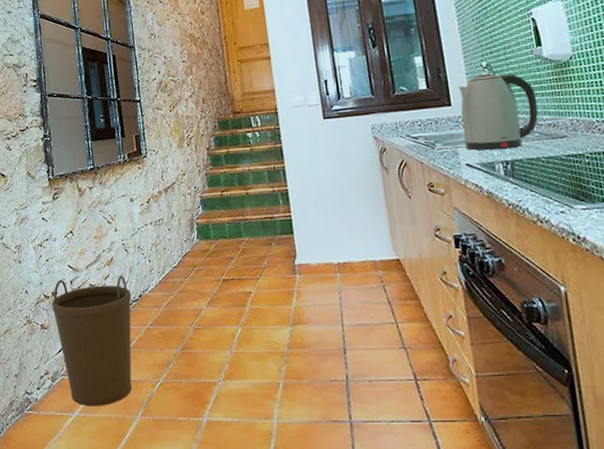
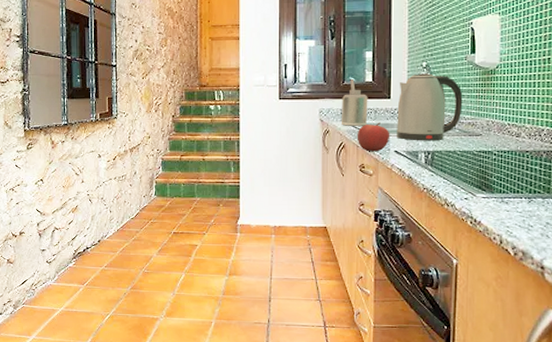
basket: present [51,275,132,406] -> none [19,222,92,332]
soap dispenser: none [395,89,428,142] -> present [341,79,368,127]
fruit: none [418,133,458,168] -> present [357,122,390,152]

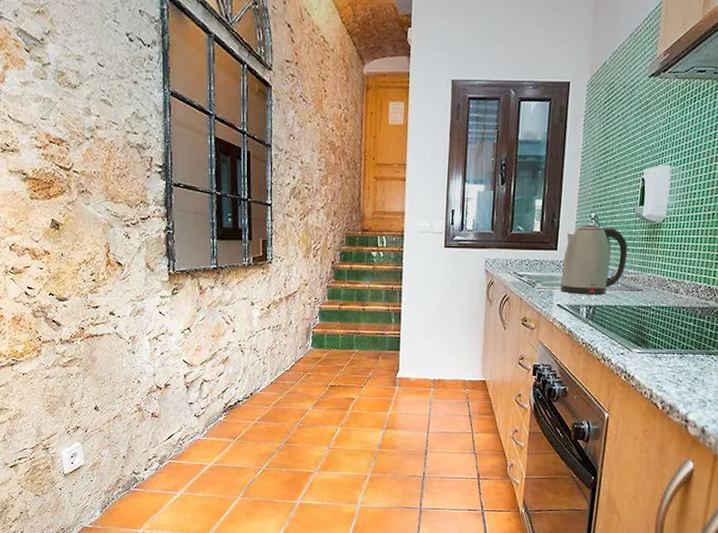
soap dispenser: present [341,79,368,127] -> none [506,228,535,279]
fruit: present [357,122,390,152] -> none [521,274,554,305]

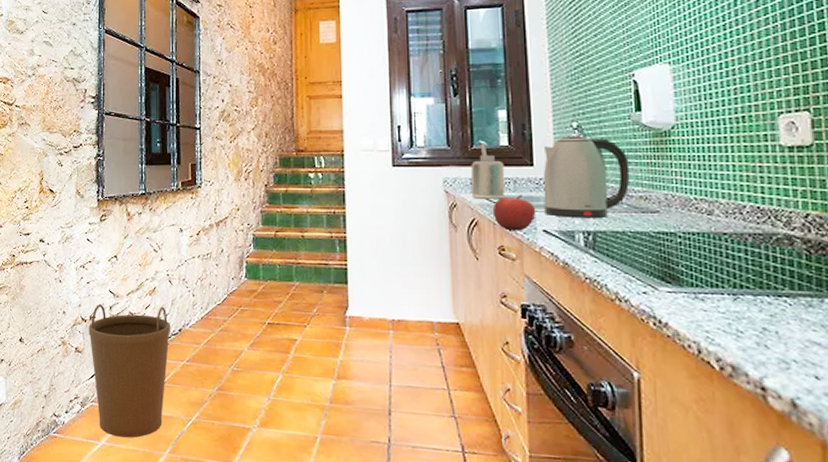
basket: none [164,373,243,487] -> present [88,304,171,438]
soap dispenser: none [506,228,535,279] -> present [471,143,505,200]
fruit: none [521,274,554,305] -> present [492,195,536,231]

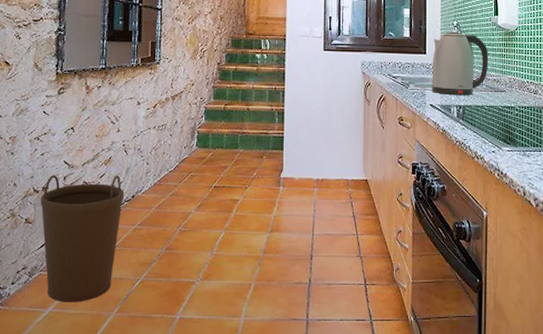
soap dispenser: present [471,143,505,200] -> none [381,34,406,81]
fruit: present [492,195,536,231] -> none [396,76,426,105]

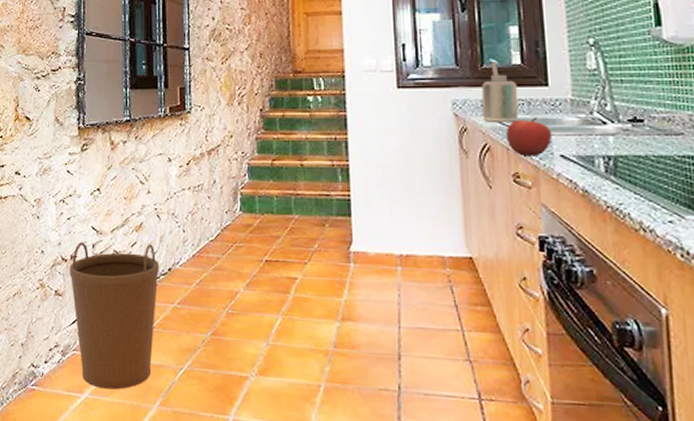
soap dispenser: none [381,34,406,81] -> present [481,62,519,124]
fruit: none [396,76,426,105] -> present [505,117,553,157]
kettle: present [432,32,489,95] -> none [558,53,652,141]

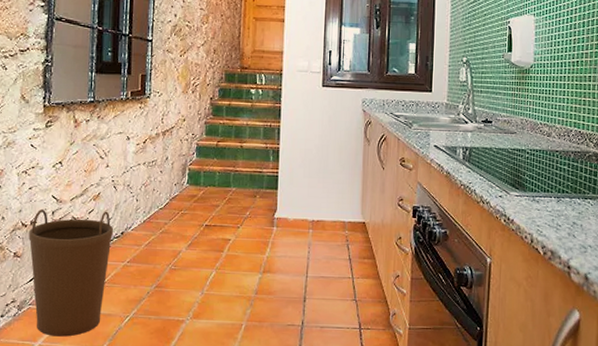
soap dispenser: present [481,62,519,124] -> none [383,70,410,120]
fruit: present [505,117,553,157] -> none [398,115,431,146]

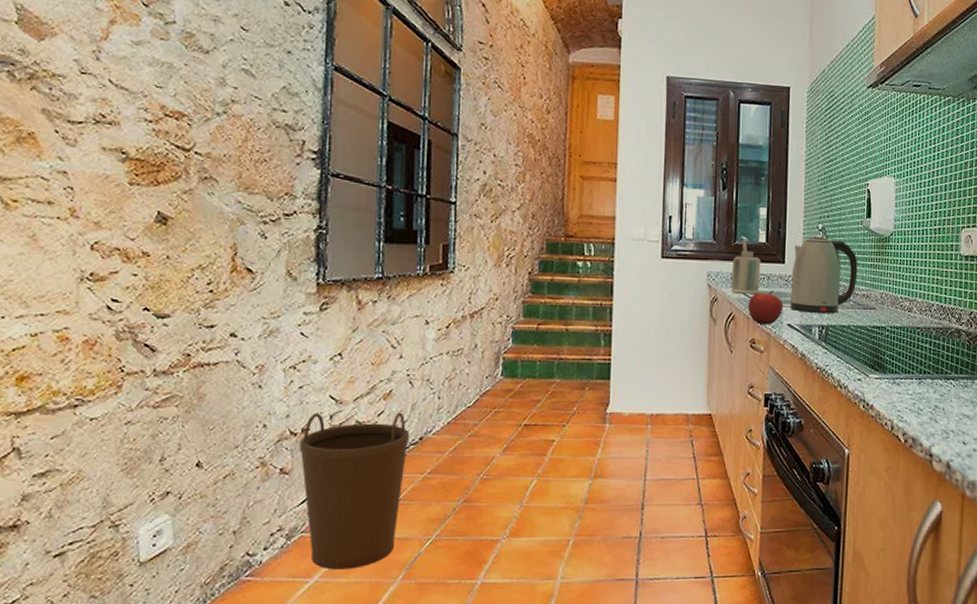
soap dispenser: none [383,70,410,120] -> present [730,239,761,295]
fruit: none [398,115,431,146] -> present [747,290,784,325]
kettle: none [437,68,500,136] -> present [790,237,858,313]

